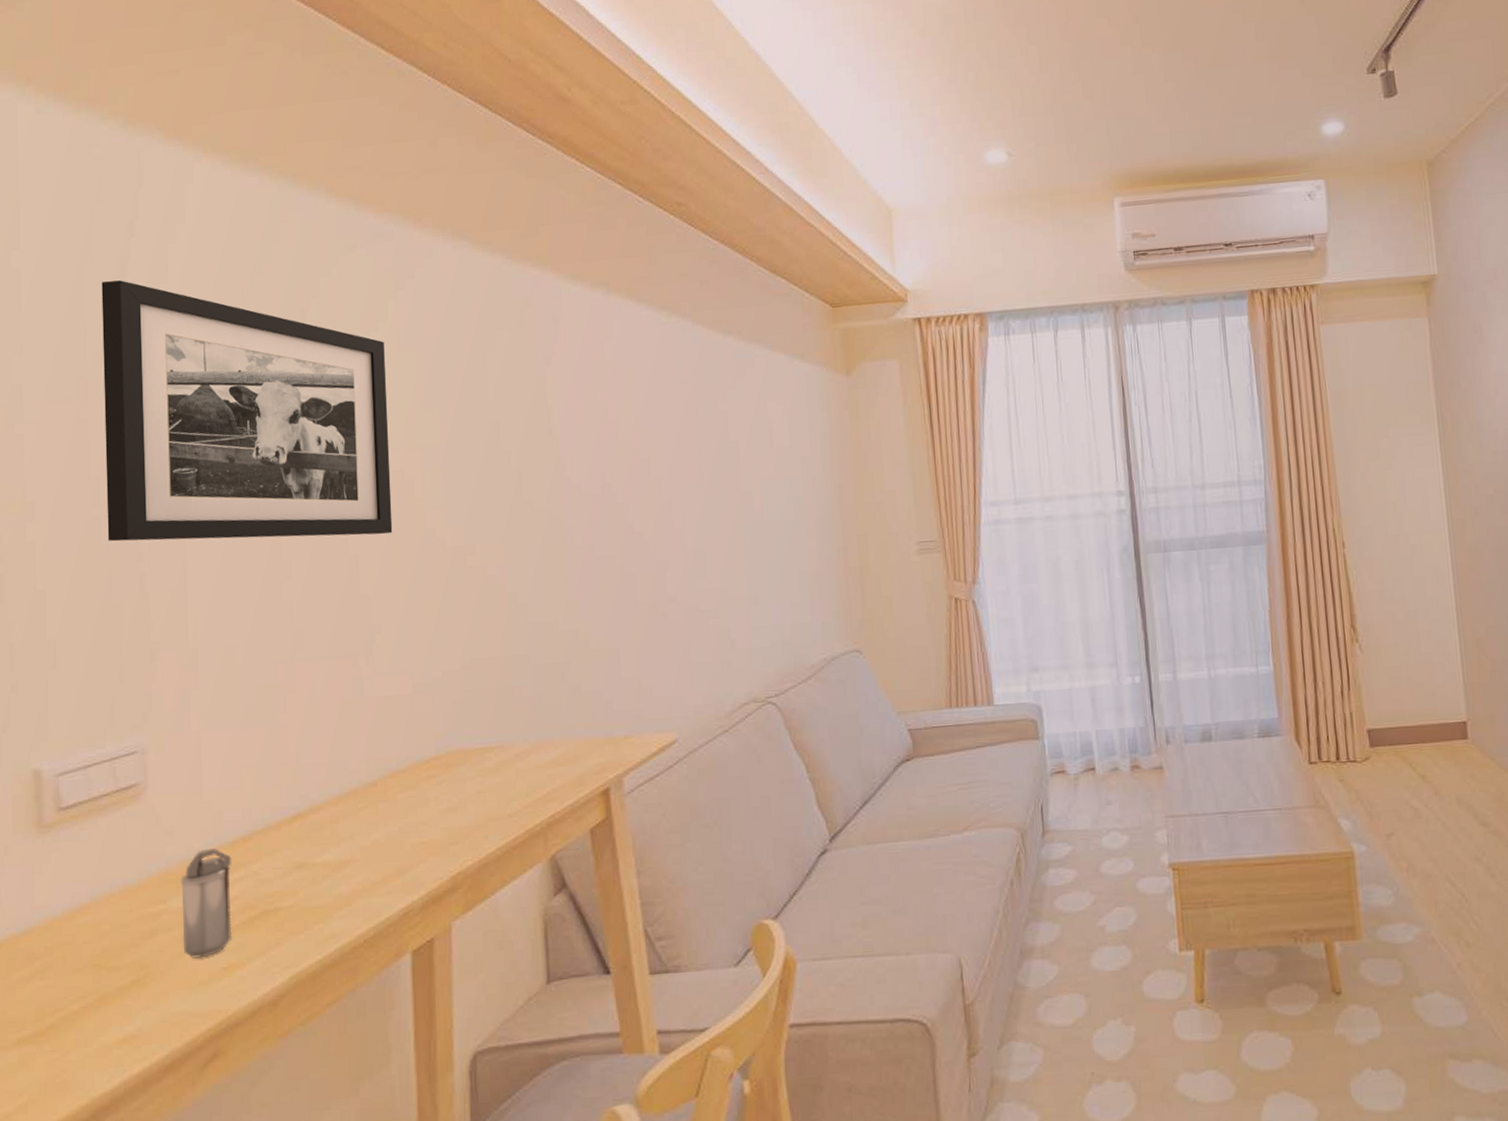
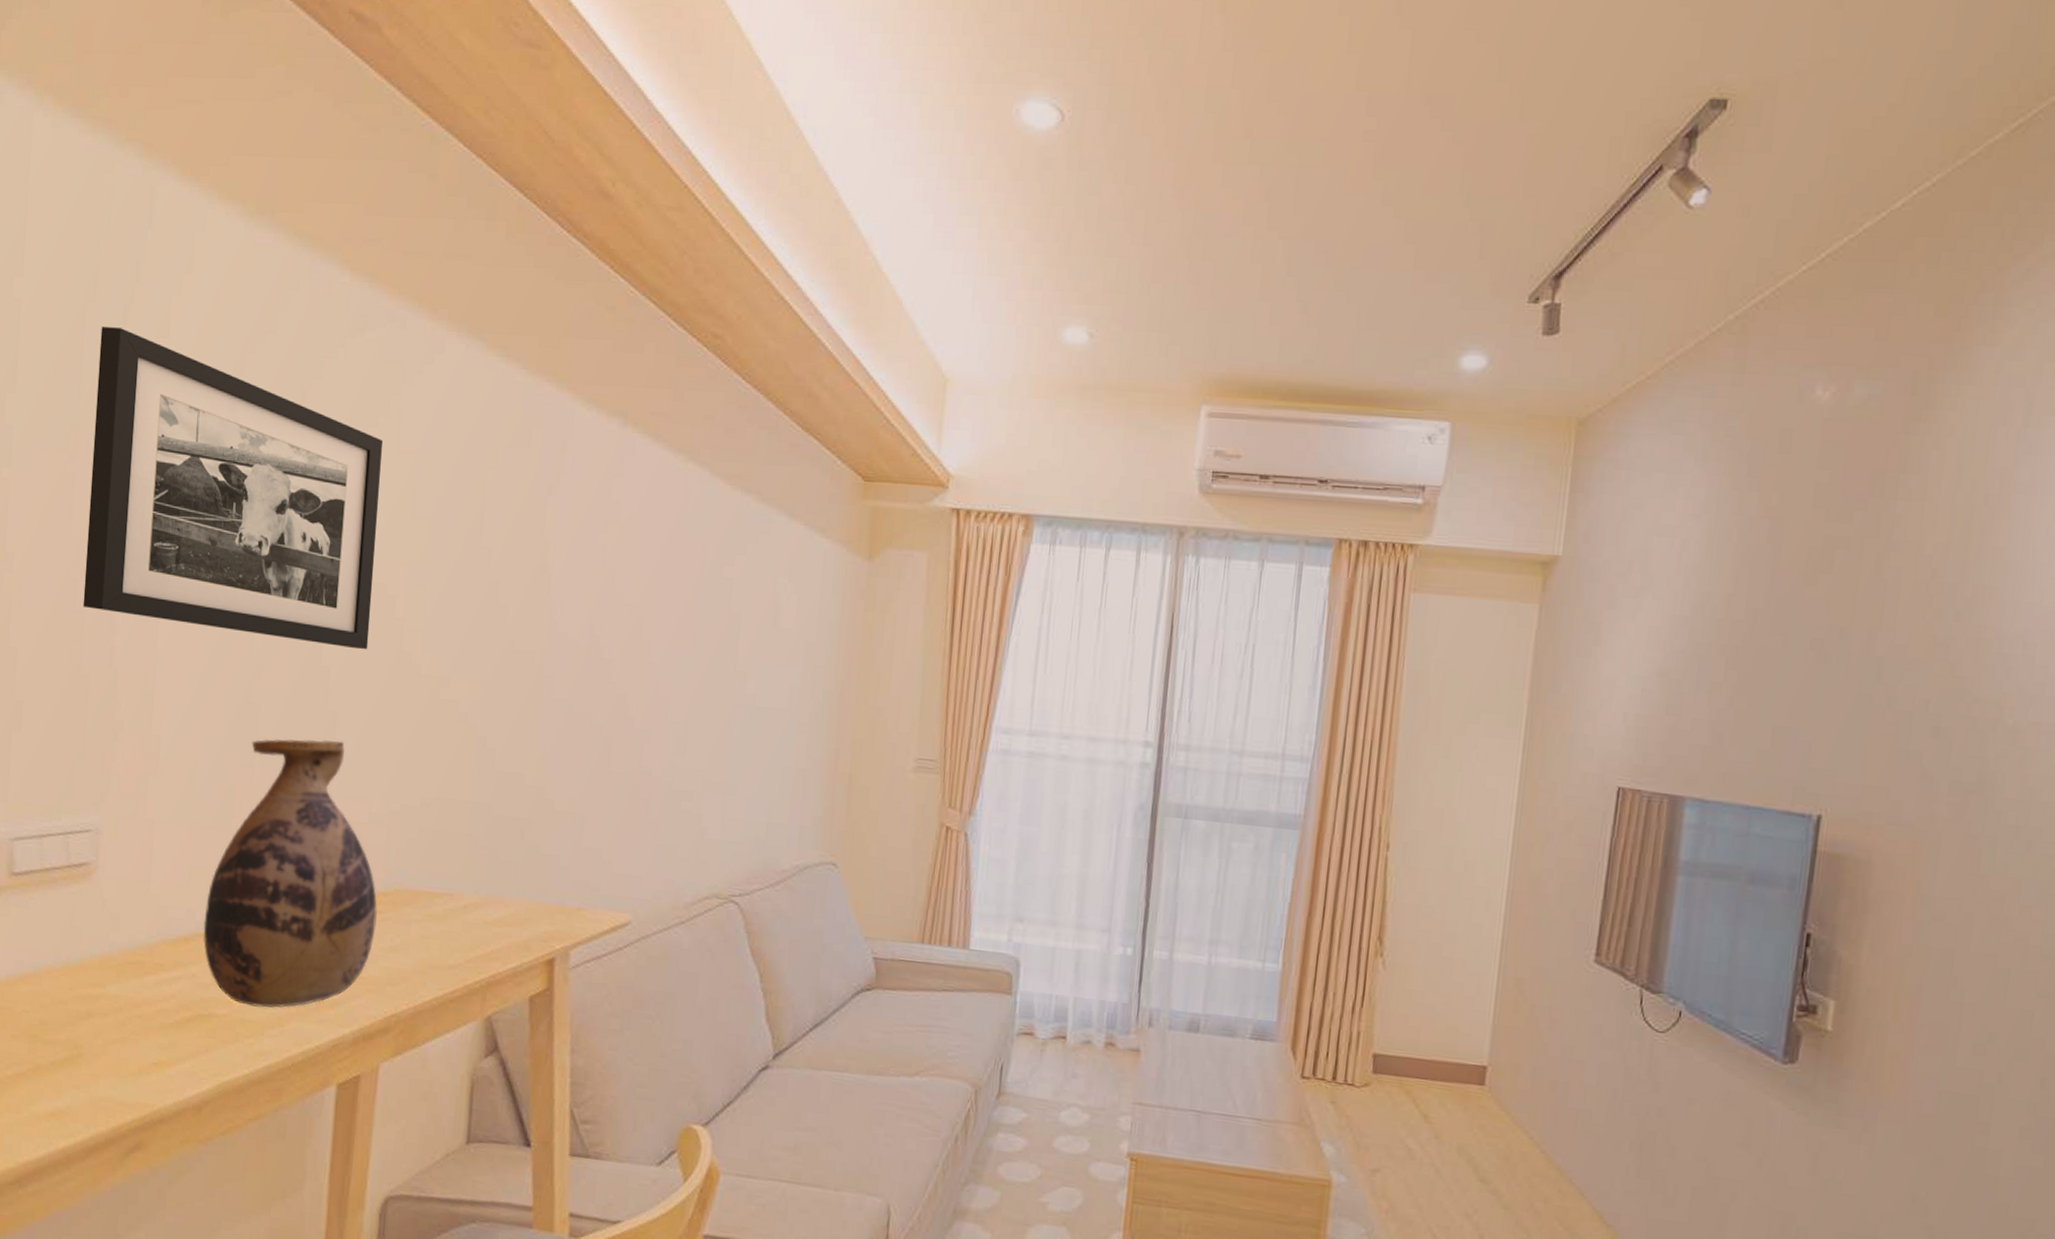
shaker: present [180,848,232,958] -> none [117,941,173,1049]
vase: none [260,622,432,893] -> present [203,738,377,1008]

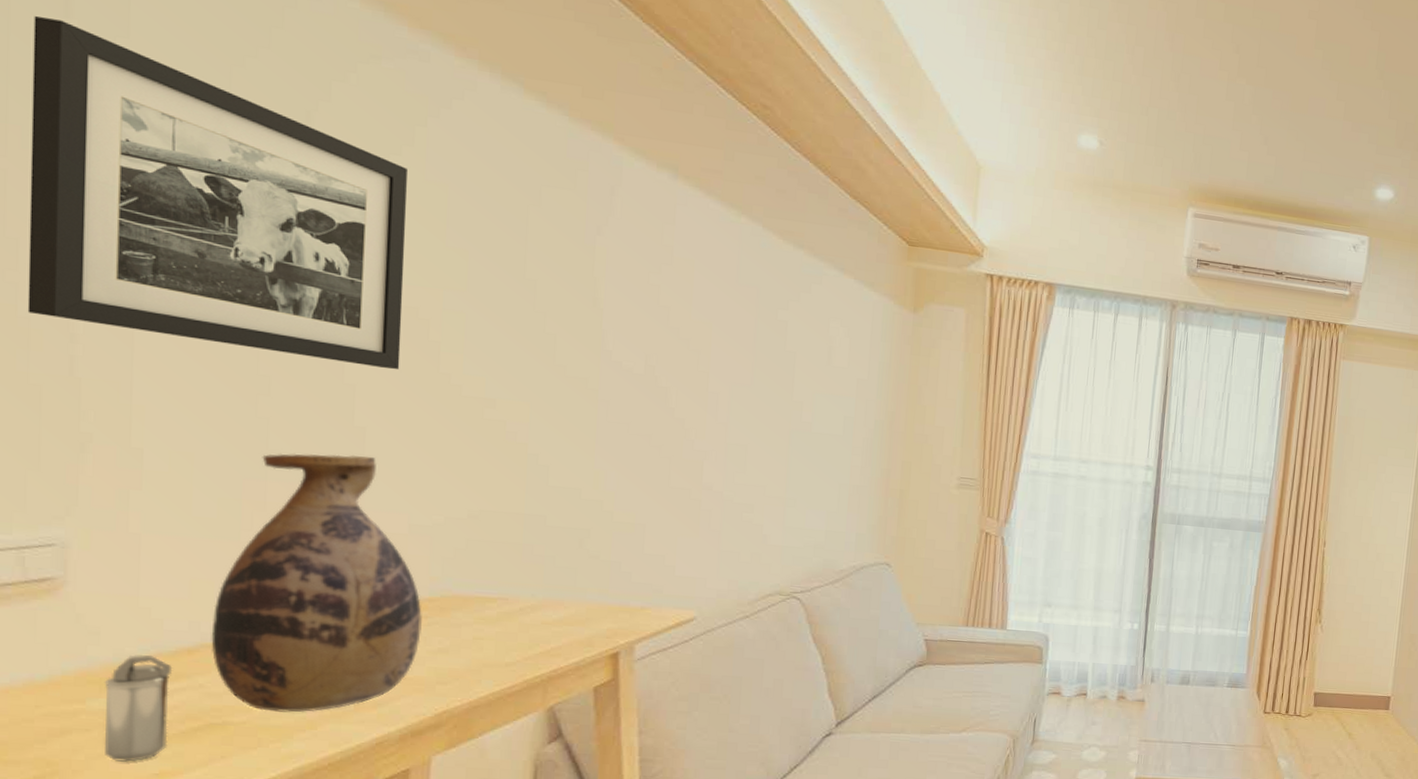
shaker: none [117,941,173,1049] -> present [104,655,173,762]

